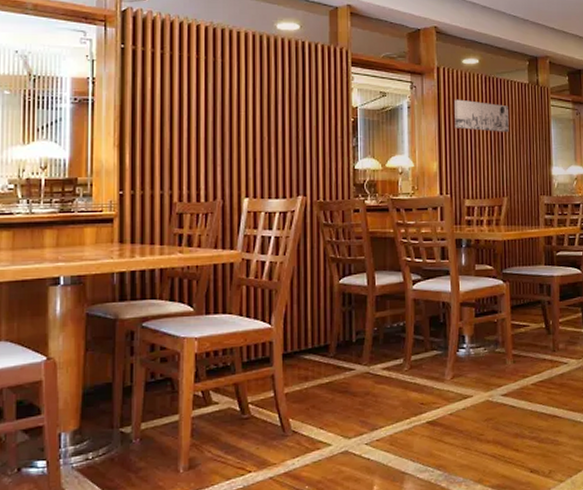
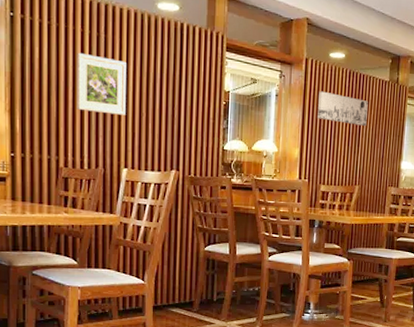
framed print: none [192,79,246,141] -> present [77,52,126,115]

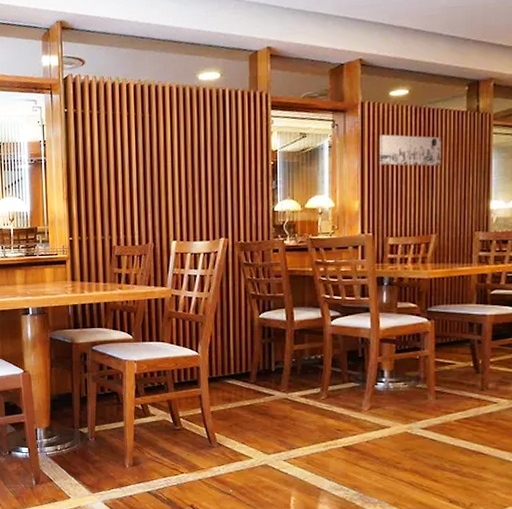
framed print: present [77,52,126,115] -> none [124,135,172,190]

